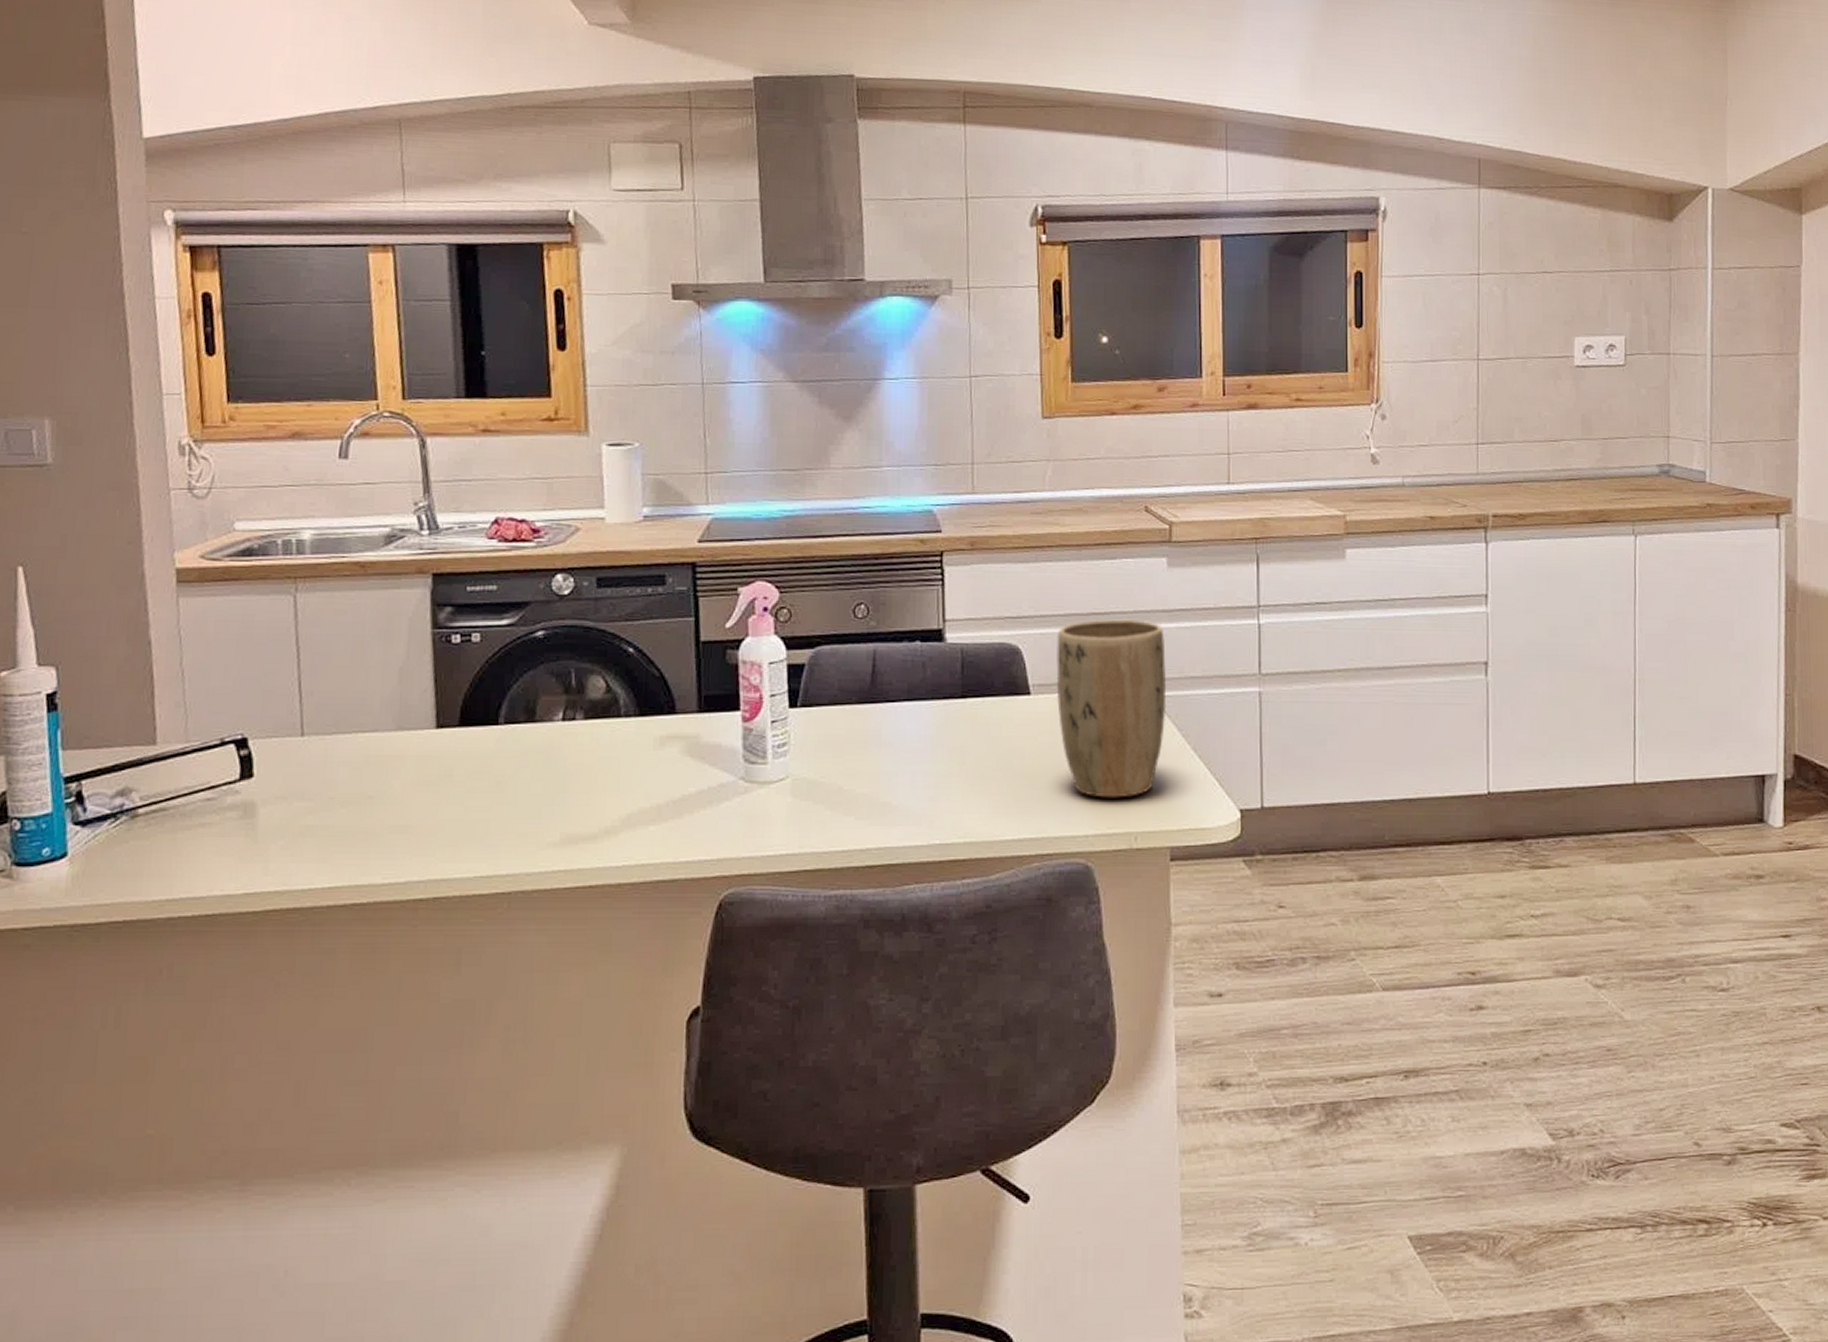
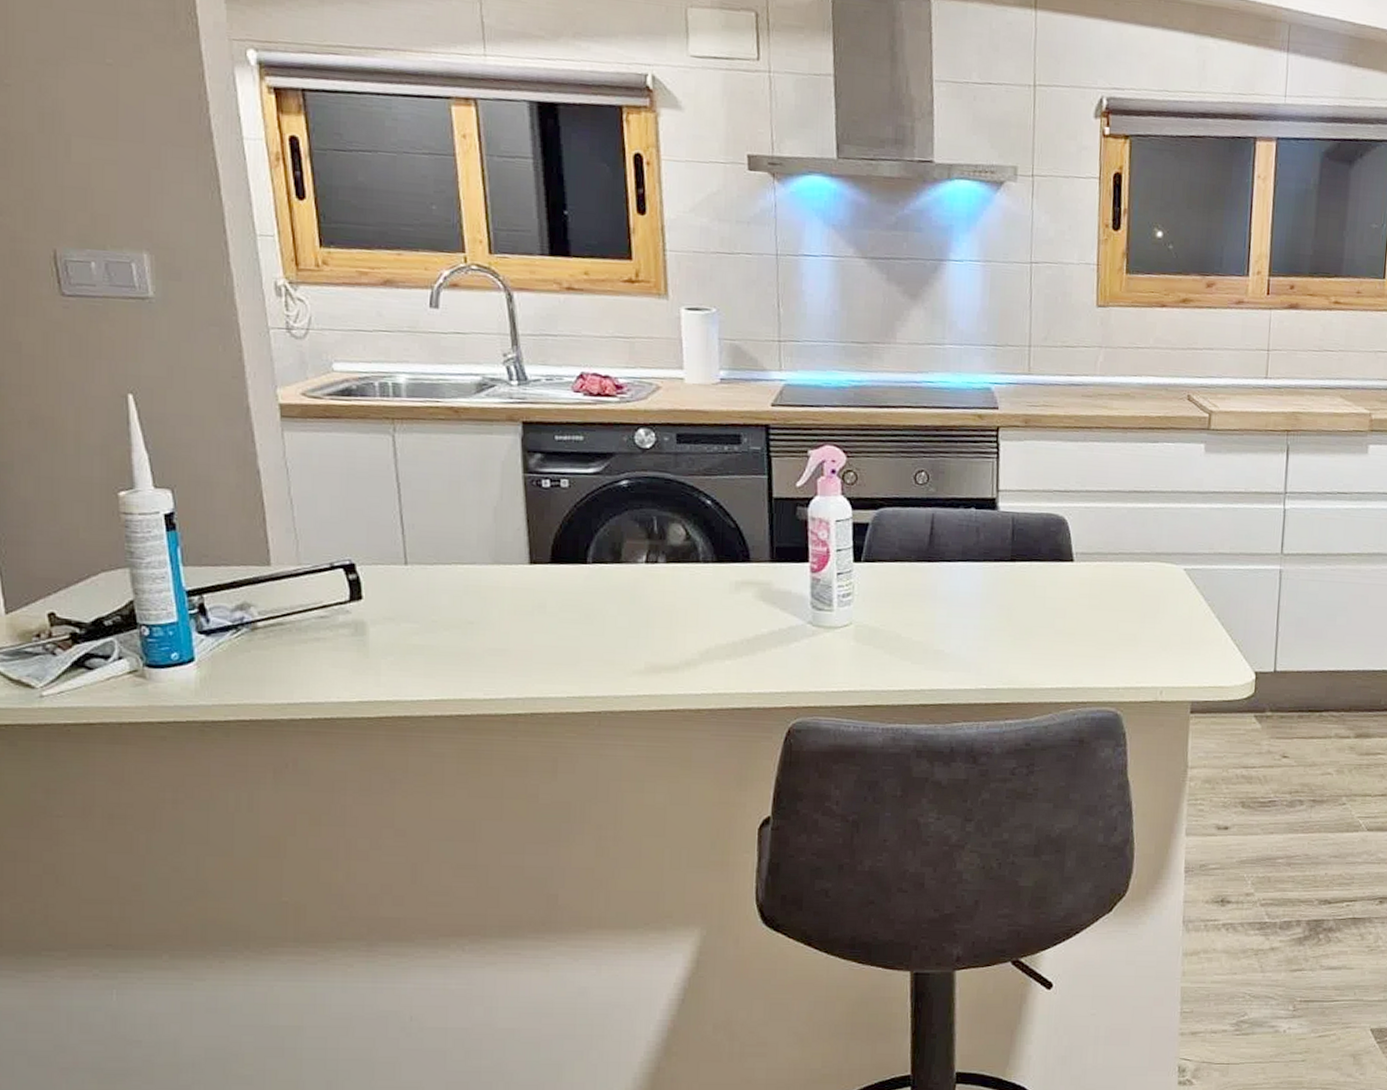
plant pot: present [1056,619,1167,798] -> none [1097,497,1198,657]

